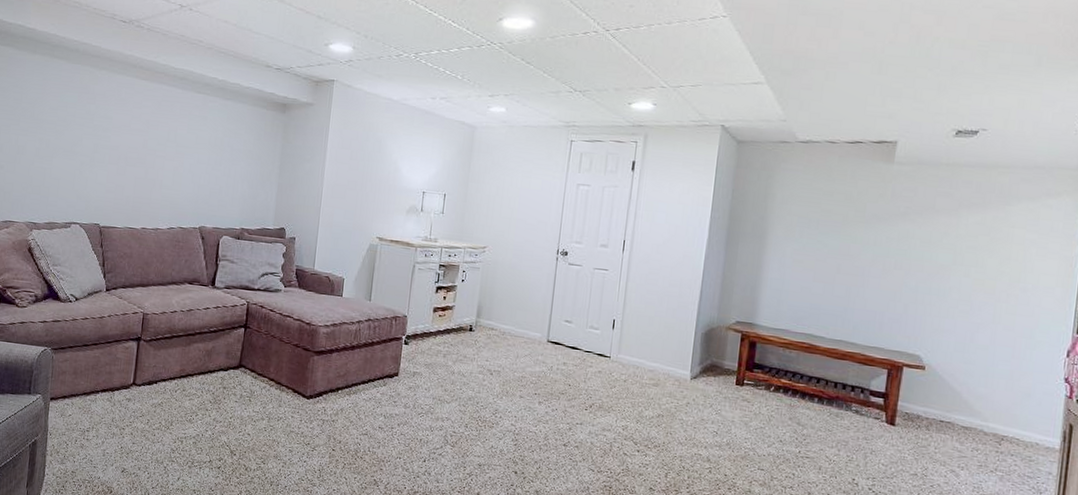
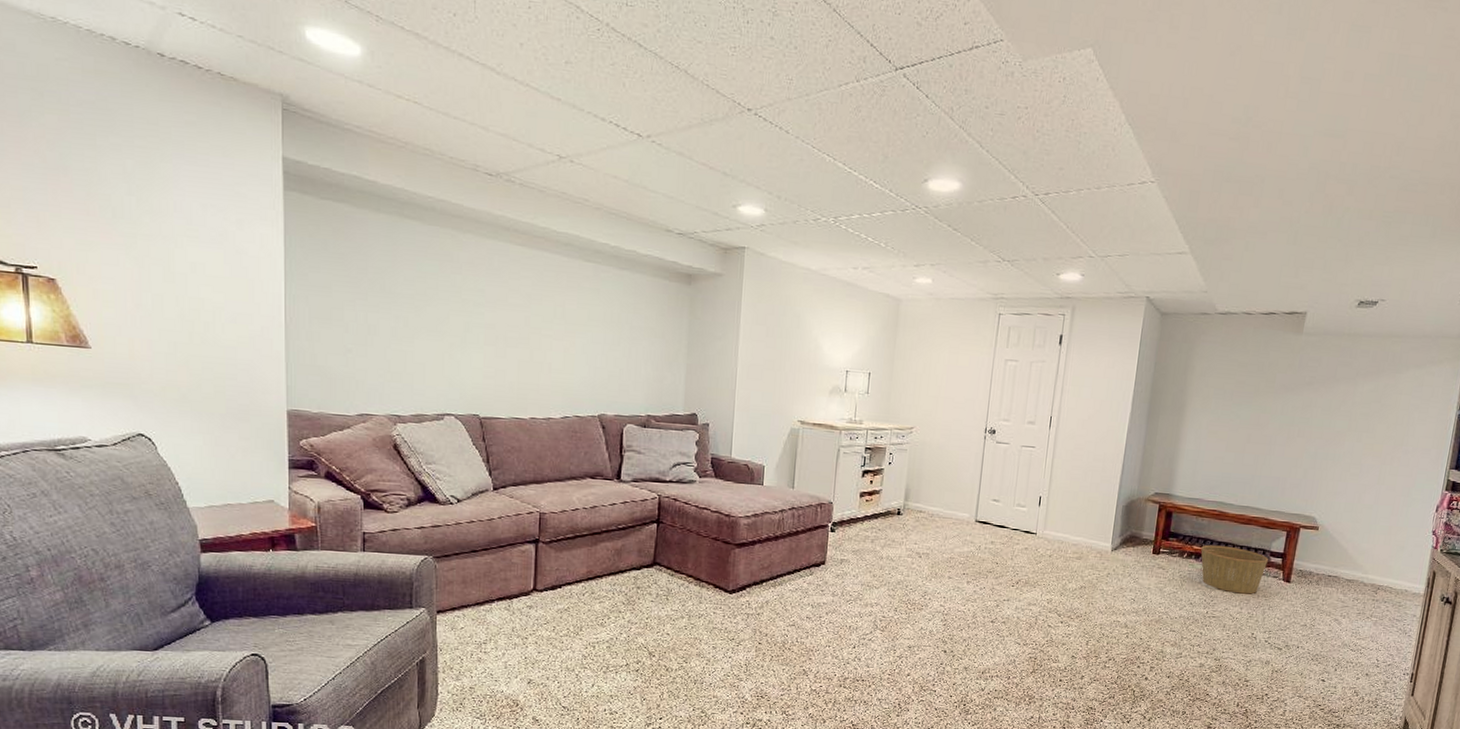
basket: none [789,379,867,436] -> present [1200,544,1268,594]

